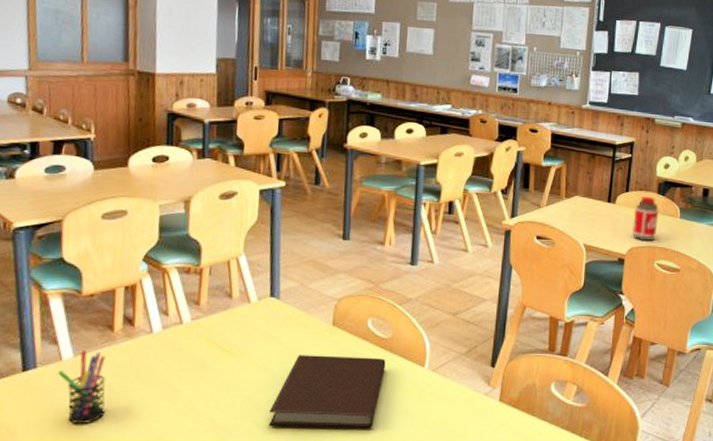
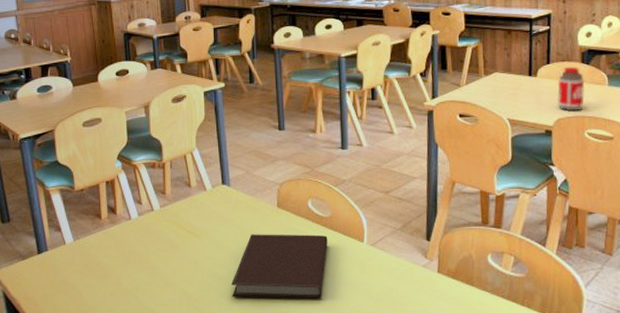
pen holder: present [57,349,106,424] -> none [63,234,102,296]

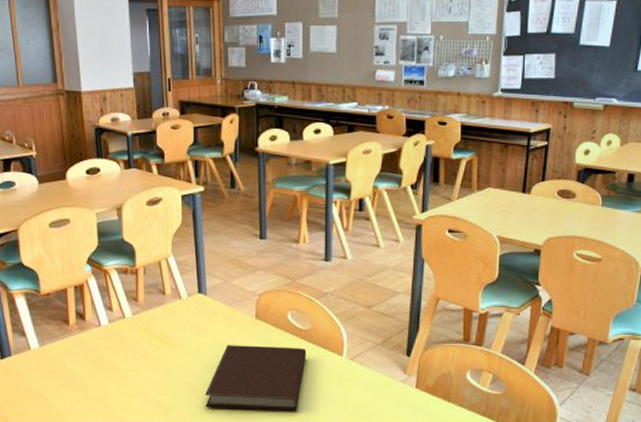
bottle: present [557,66,585,112] -> none [548,184,579,232]

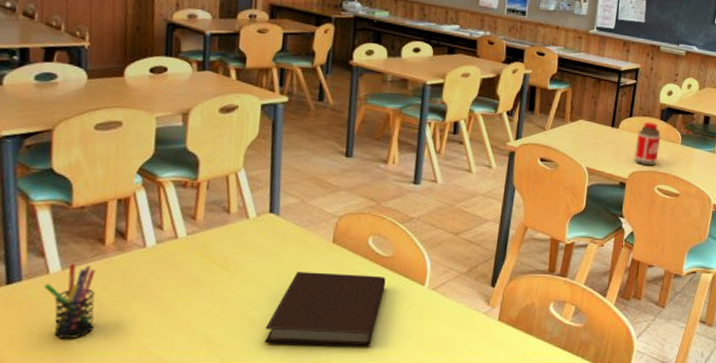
pen holder: none [28,340,69,402] -> present [43,262,96,338]
bottle: none [548,184,579,232] -> present [634,121,661,167]

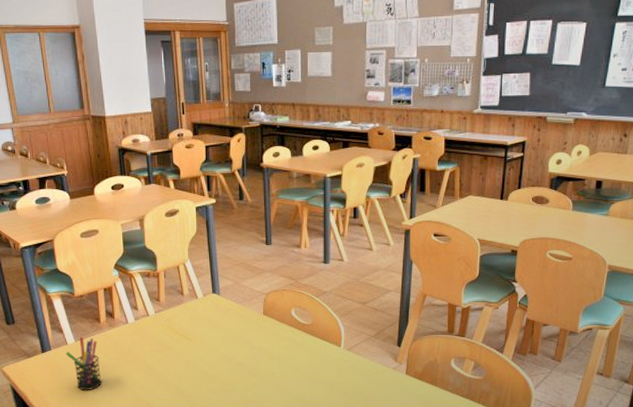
notebook: present [264,272,386,347] -> none [220,338,309,396]
bottle: present [634,121,661,167] -> none [524,191,551,234]

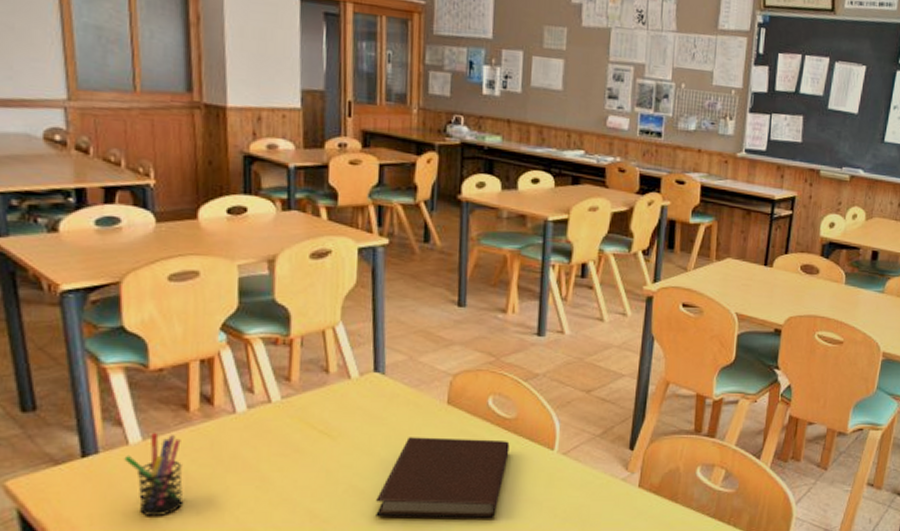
notebook: none [220,338,309,396] -> present [376,437,510,519]

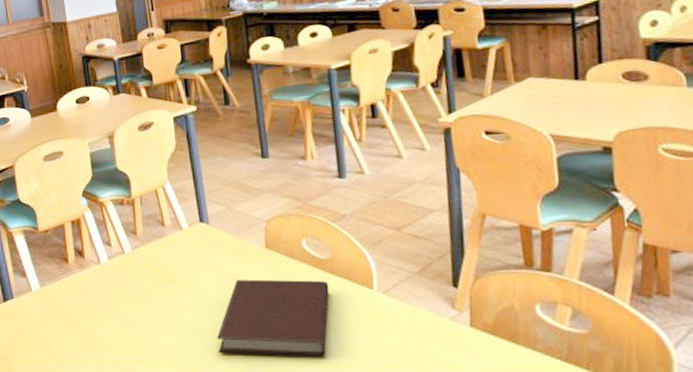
pen holder: present [124,432,184,516] -> none [30,280,73,349]

